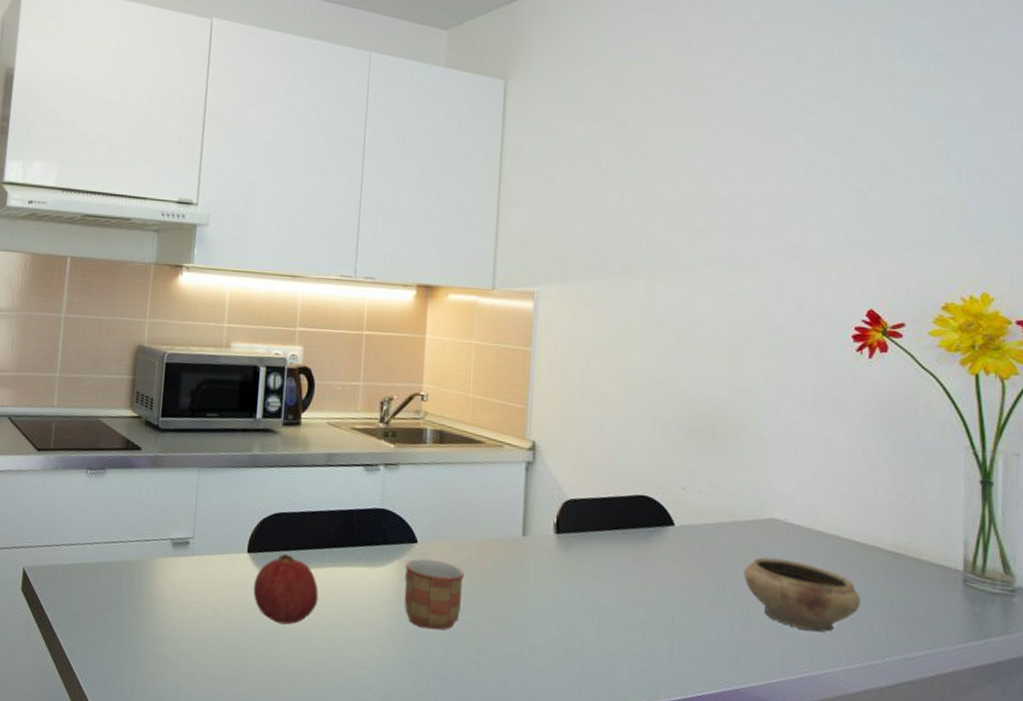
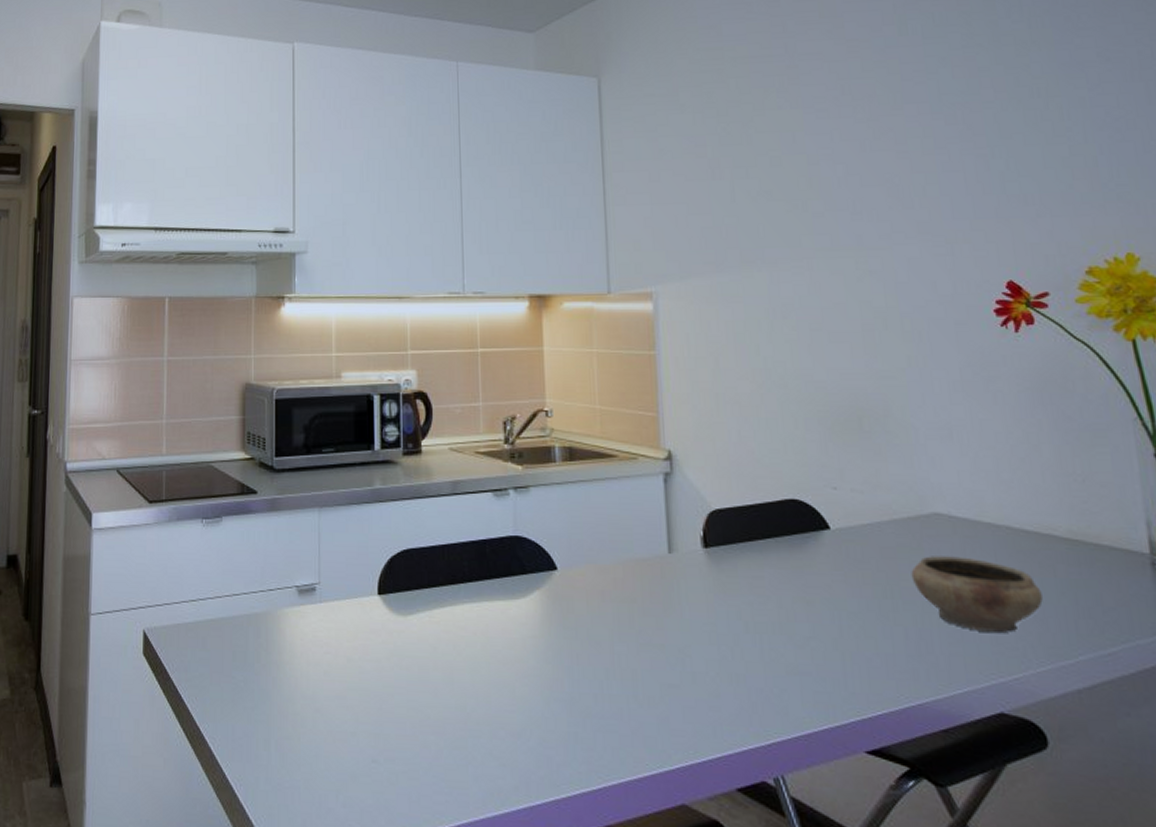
fruit: present [253,554,319,625] -> none [387,593,458,670]
mug: present [404,558,465,630] -> none [547,587,612,663]

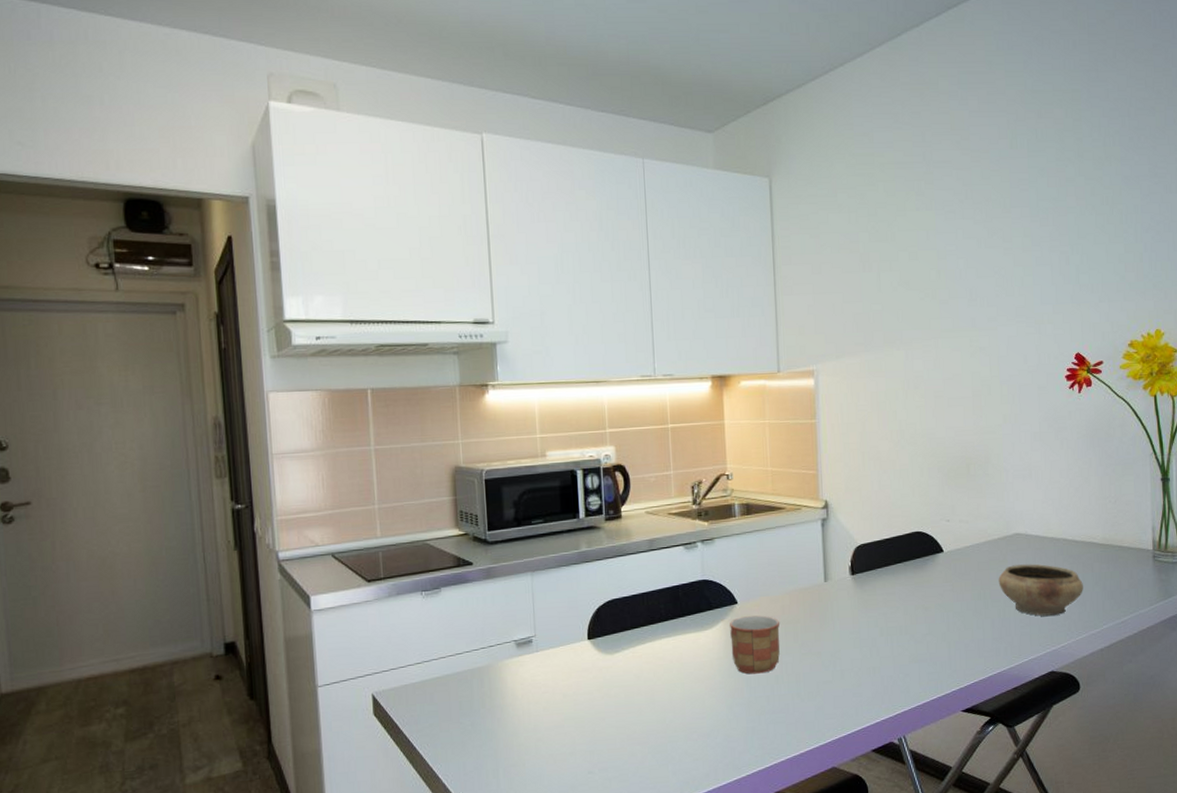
mug: none [547,587,612,663] -> present [730,615,780,674]

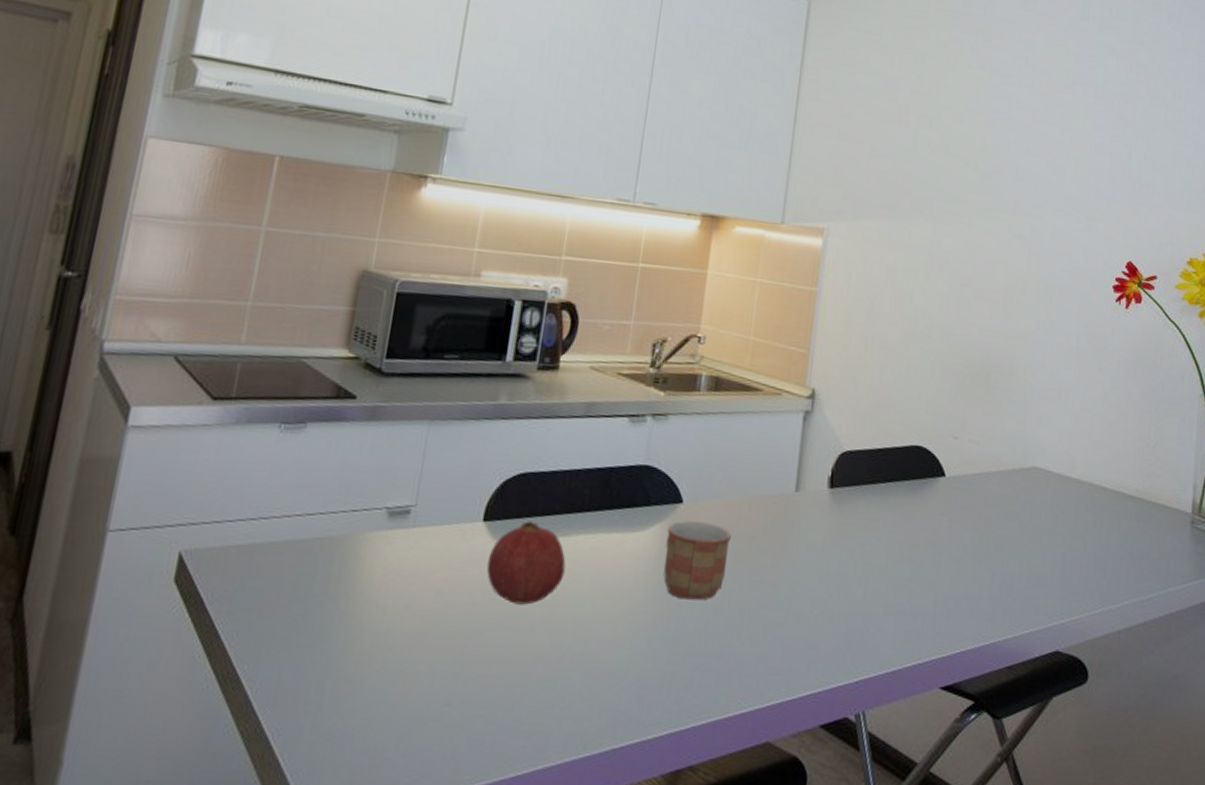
fruit: none [597,634,657,696] -> present [486,521,566,605]
ceramic bowl: present [998,564,1083,616] -> none [1005,506,1106,579]

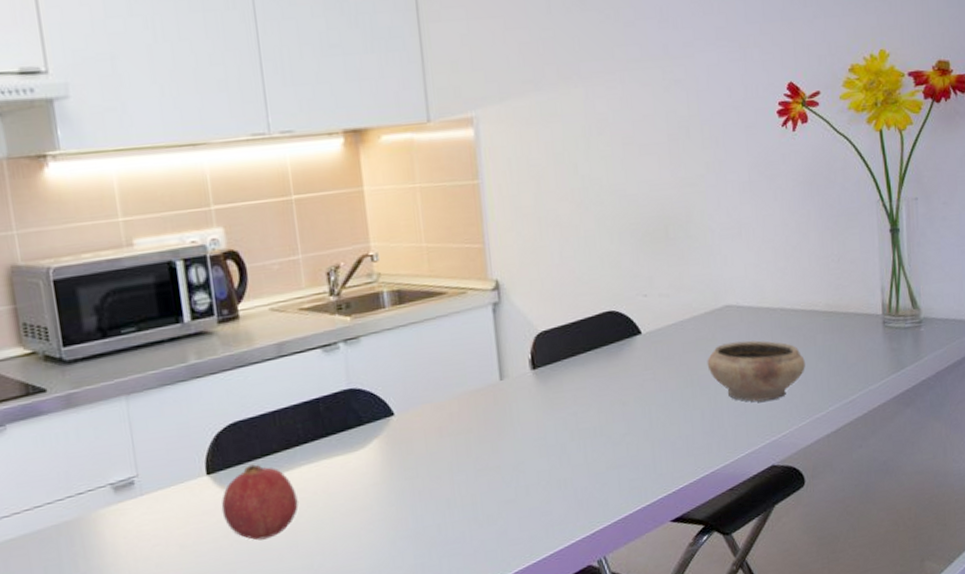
mug: present [663,521,732,601] -> none [386,427,451,500]
ceramic bowl: none [1005,506,1106,579] -> present [707,340,805,402]

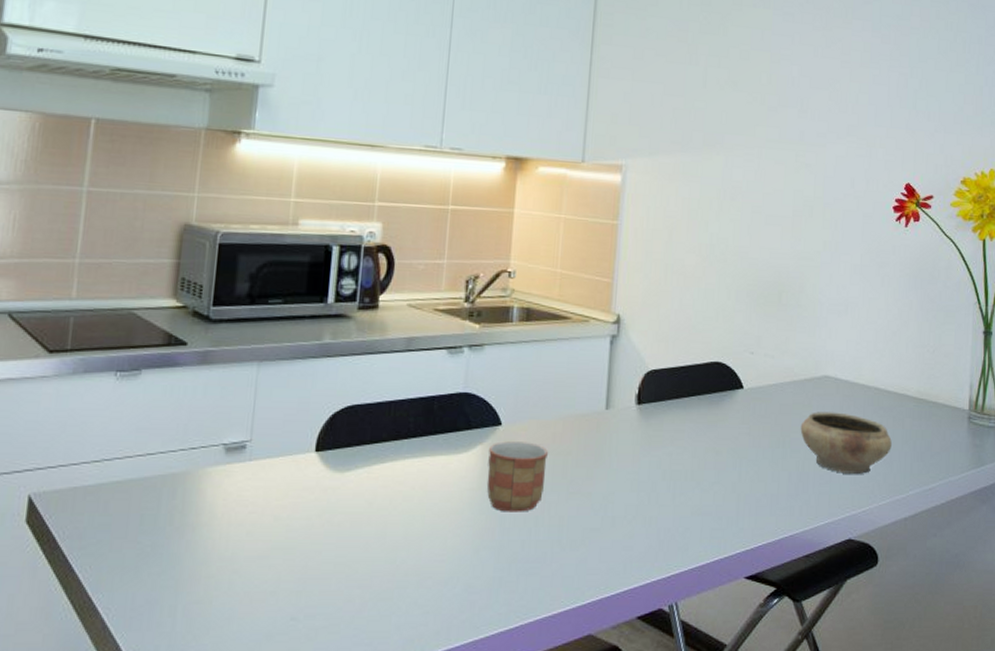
fruit: present [221,464,299,541] -> none [321,449,396,525]
mug: none [386,427,451,500] -> present [486,441,549,512]

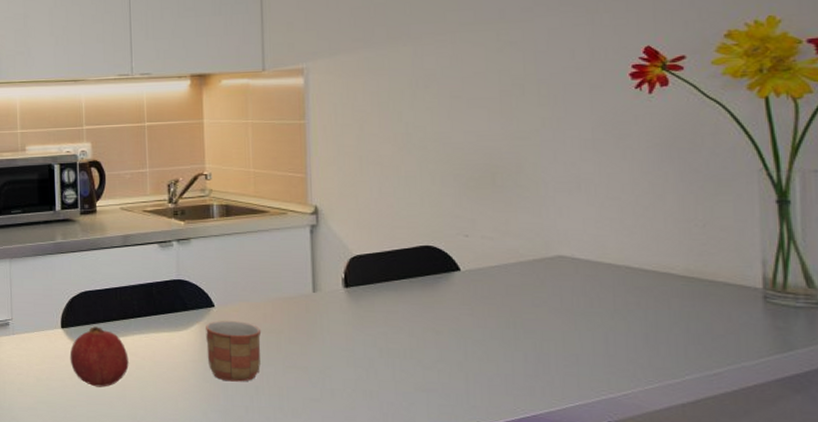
fruit: none [321,449,396,525] -> present [69,326,129,387]
ceramic bowl: present [800,412,892,474] -> none [533,292,655,356]

